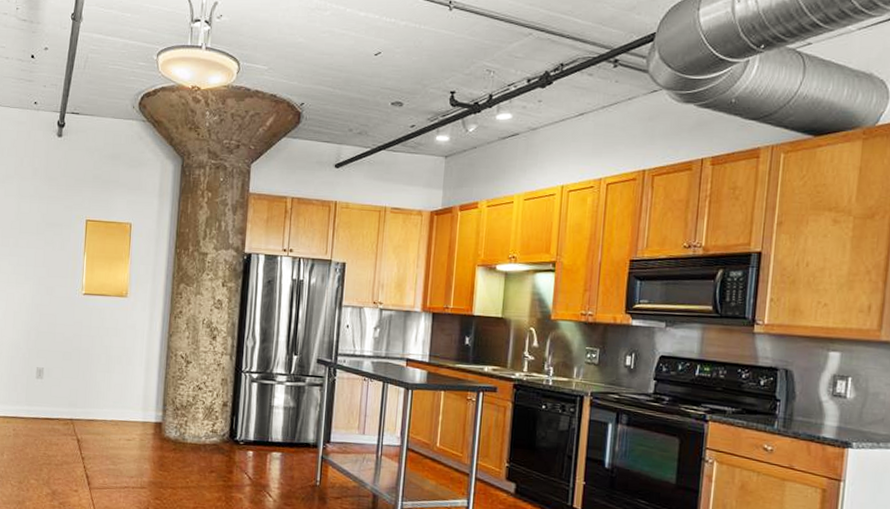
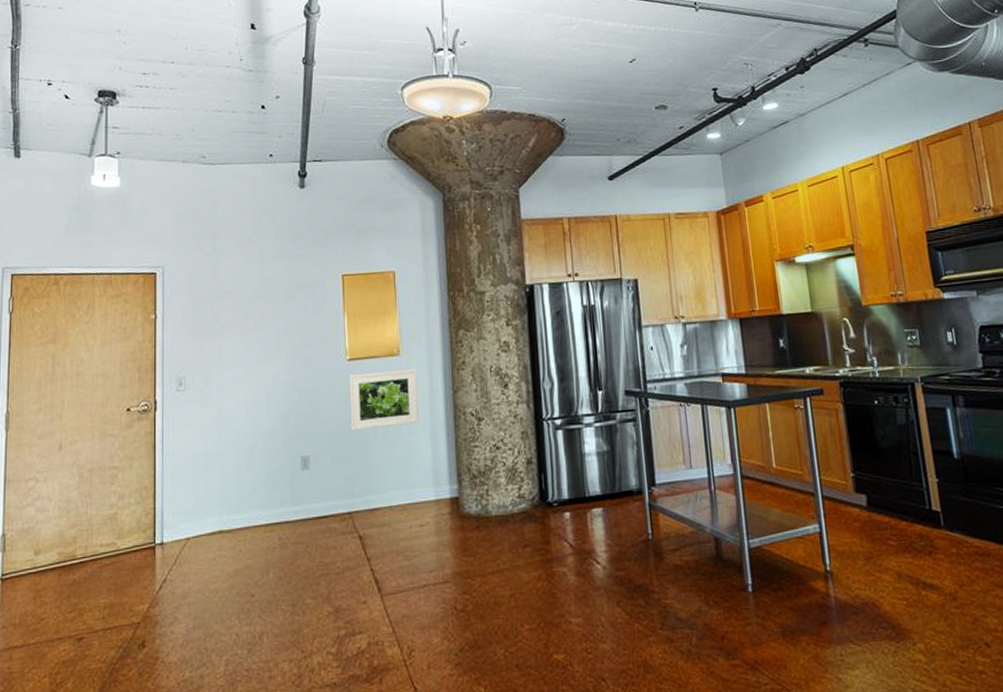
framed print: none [79,307,140,357] -> present [349,368,420,431]

